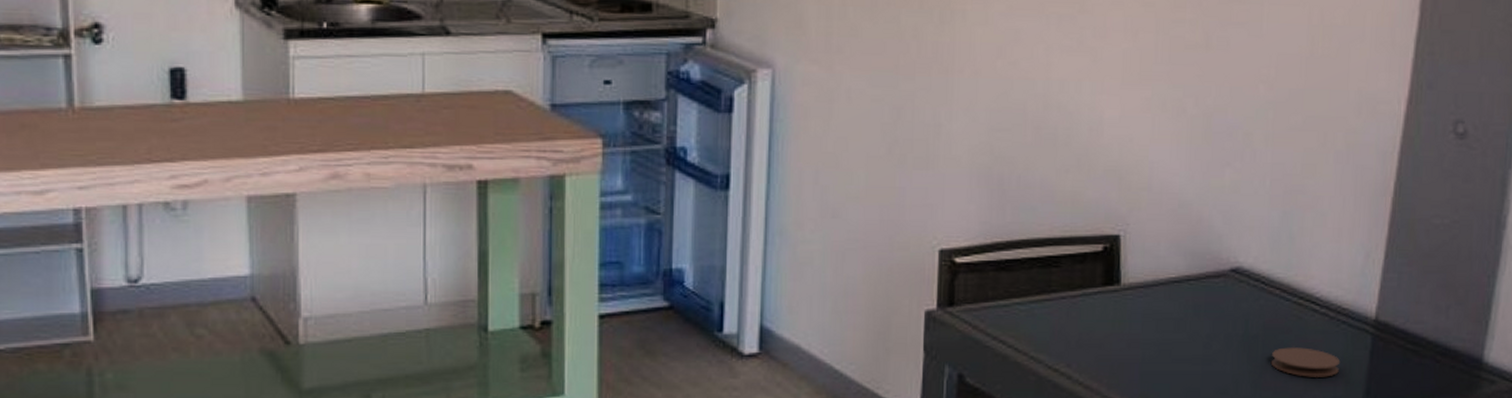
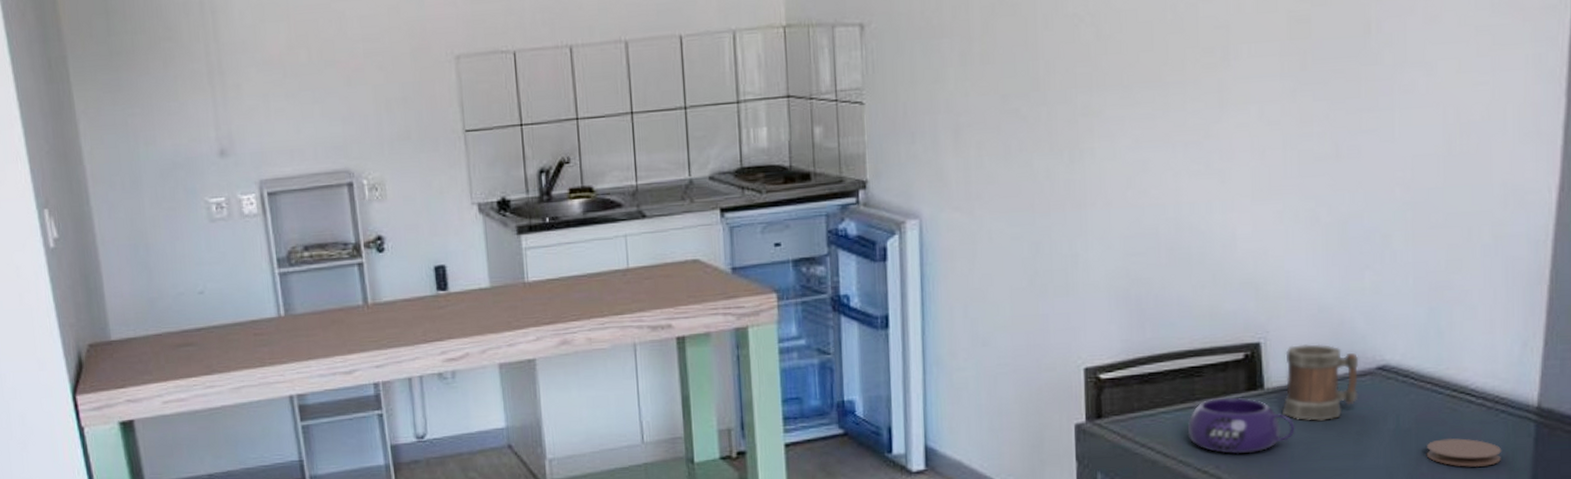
bowl: none [1041,291,1148,353] -> present [1187,397,1295,454]
mug: none [1136,240,1214,322] -> present [1281,344,1359,421]

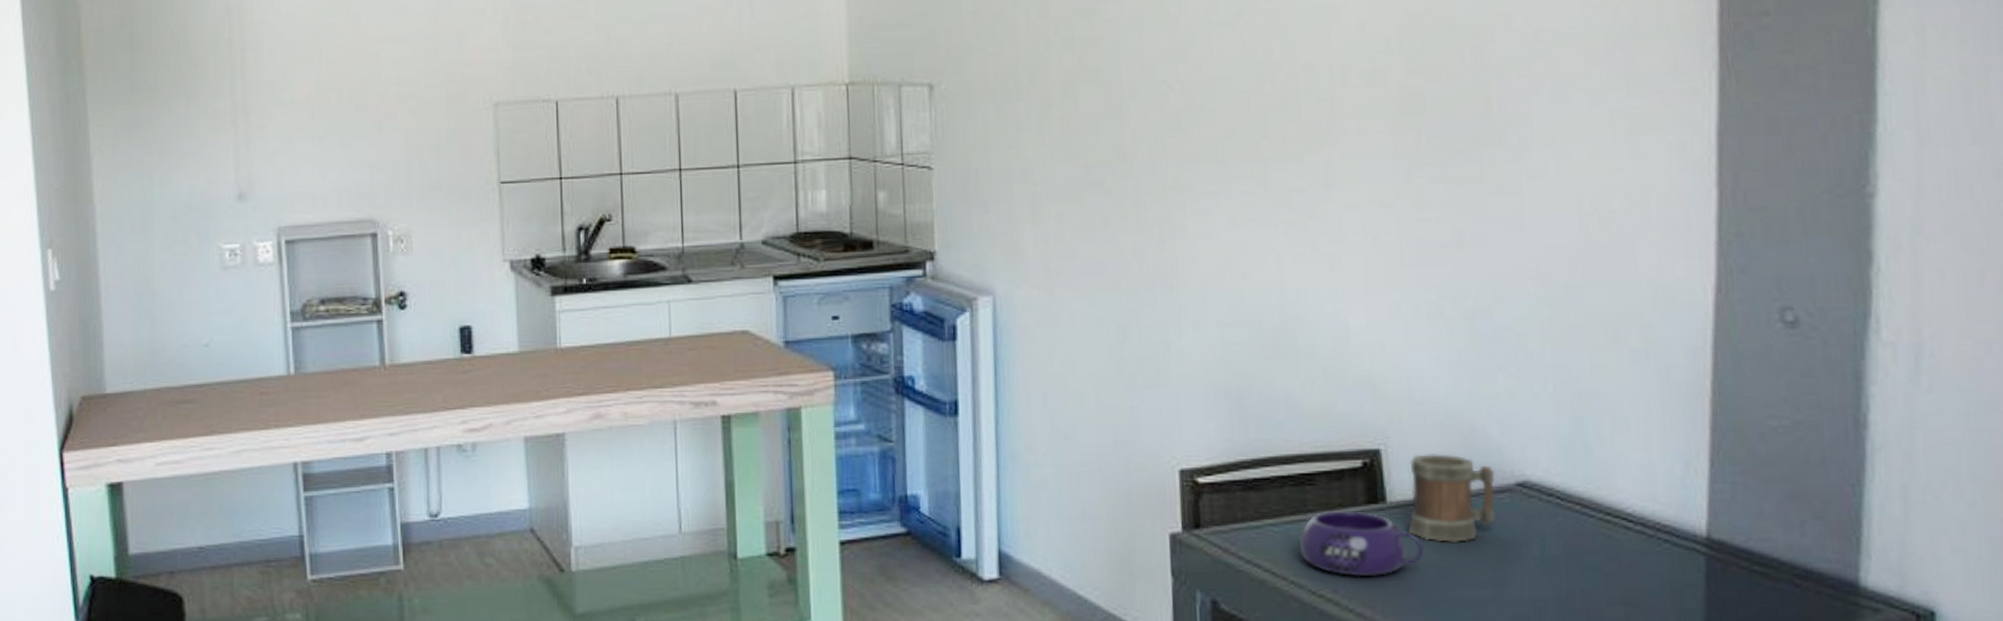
coaster: present [1426,438,1502,467] -> none [1578,570,1668,604]

